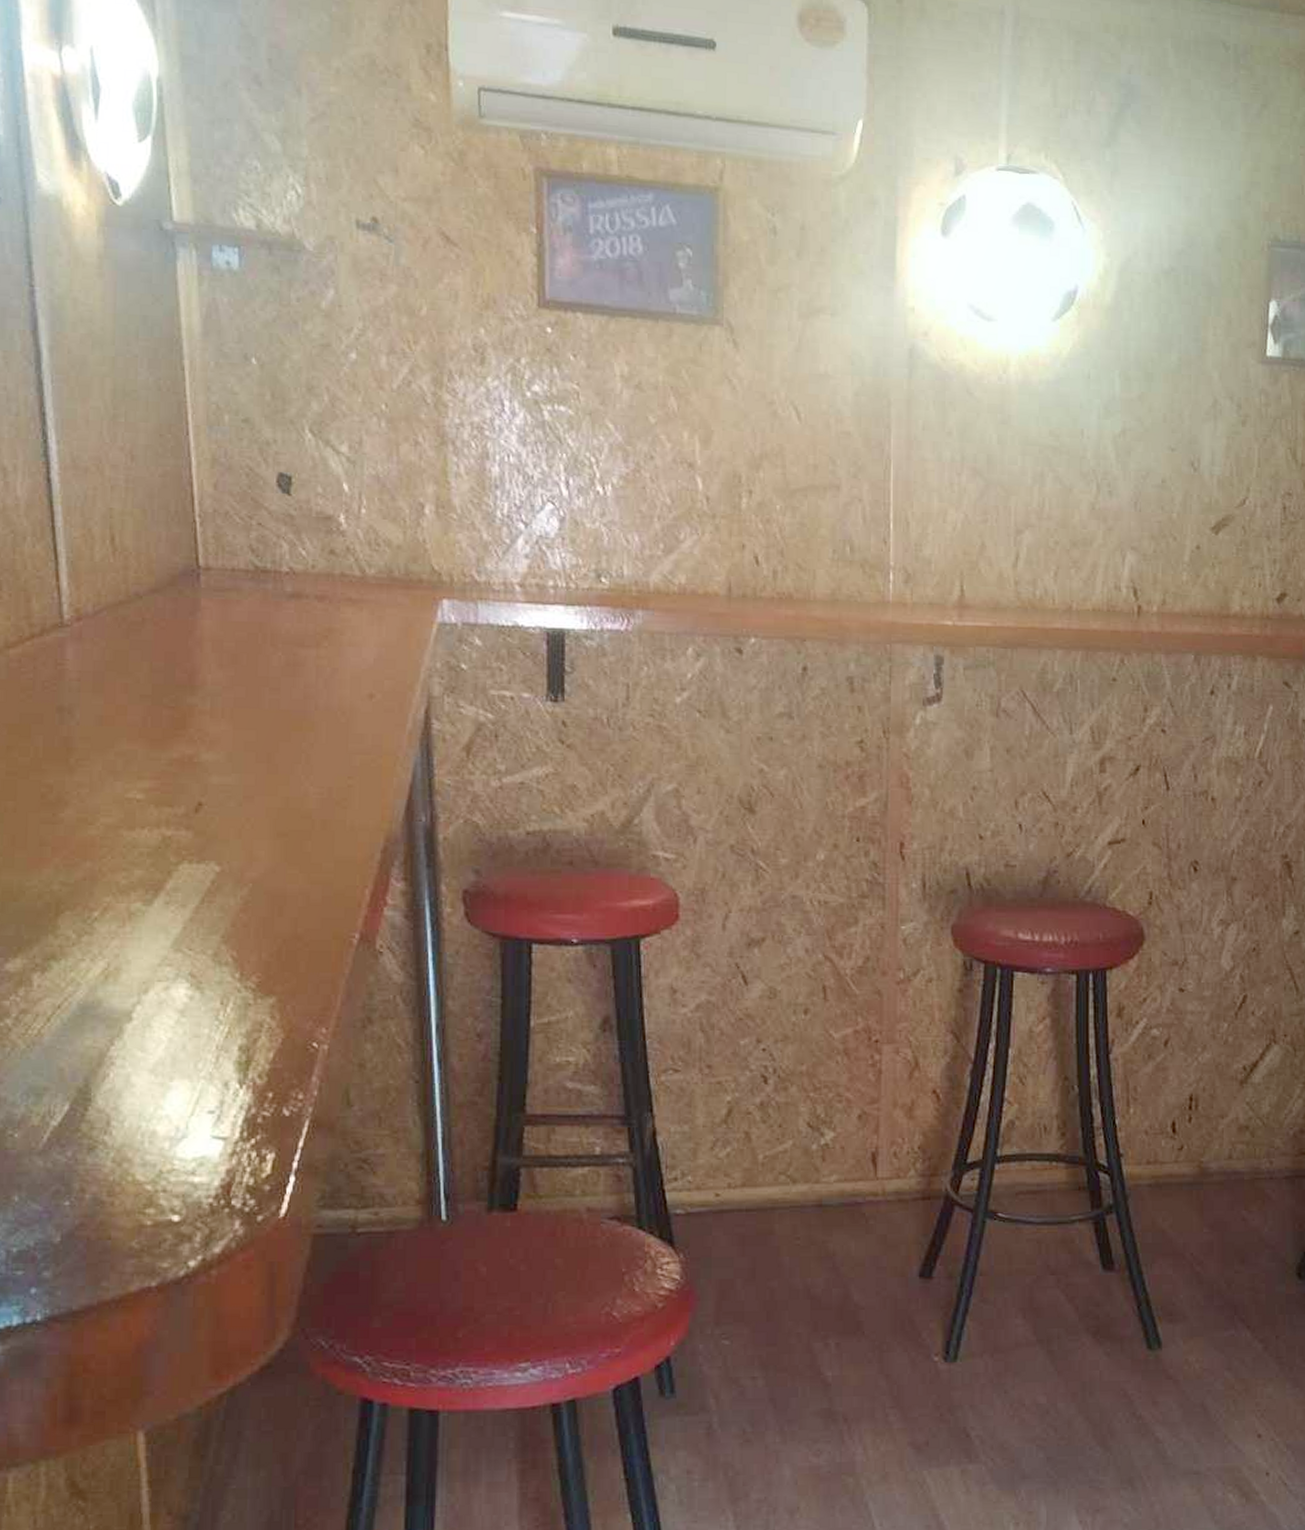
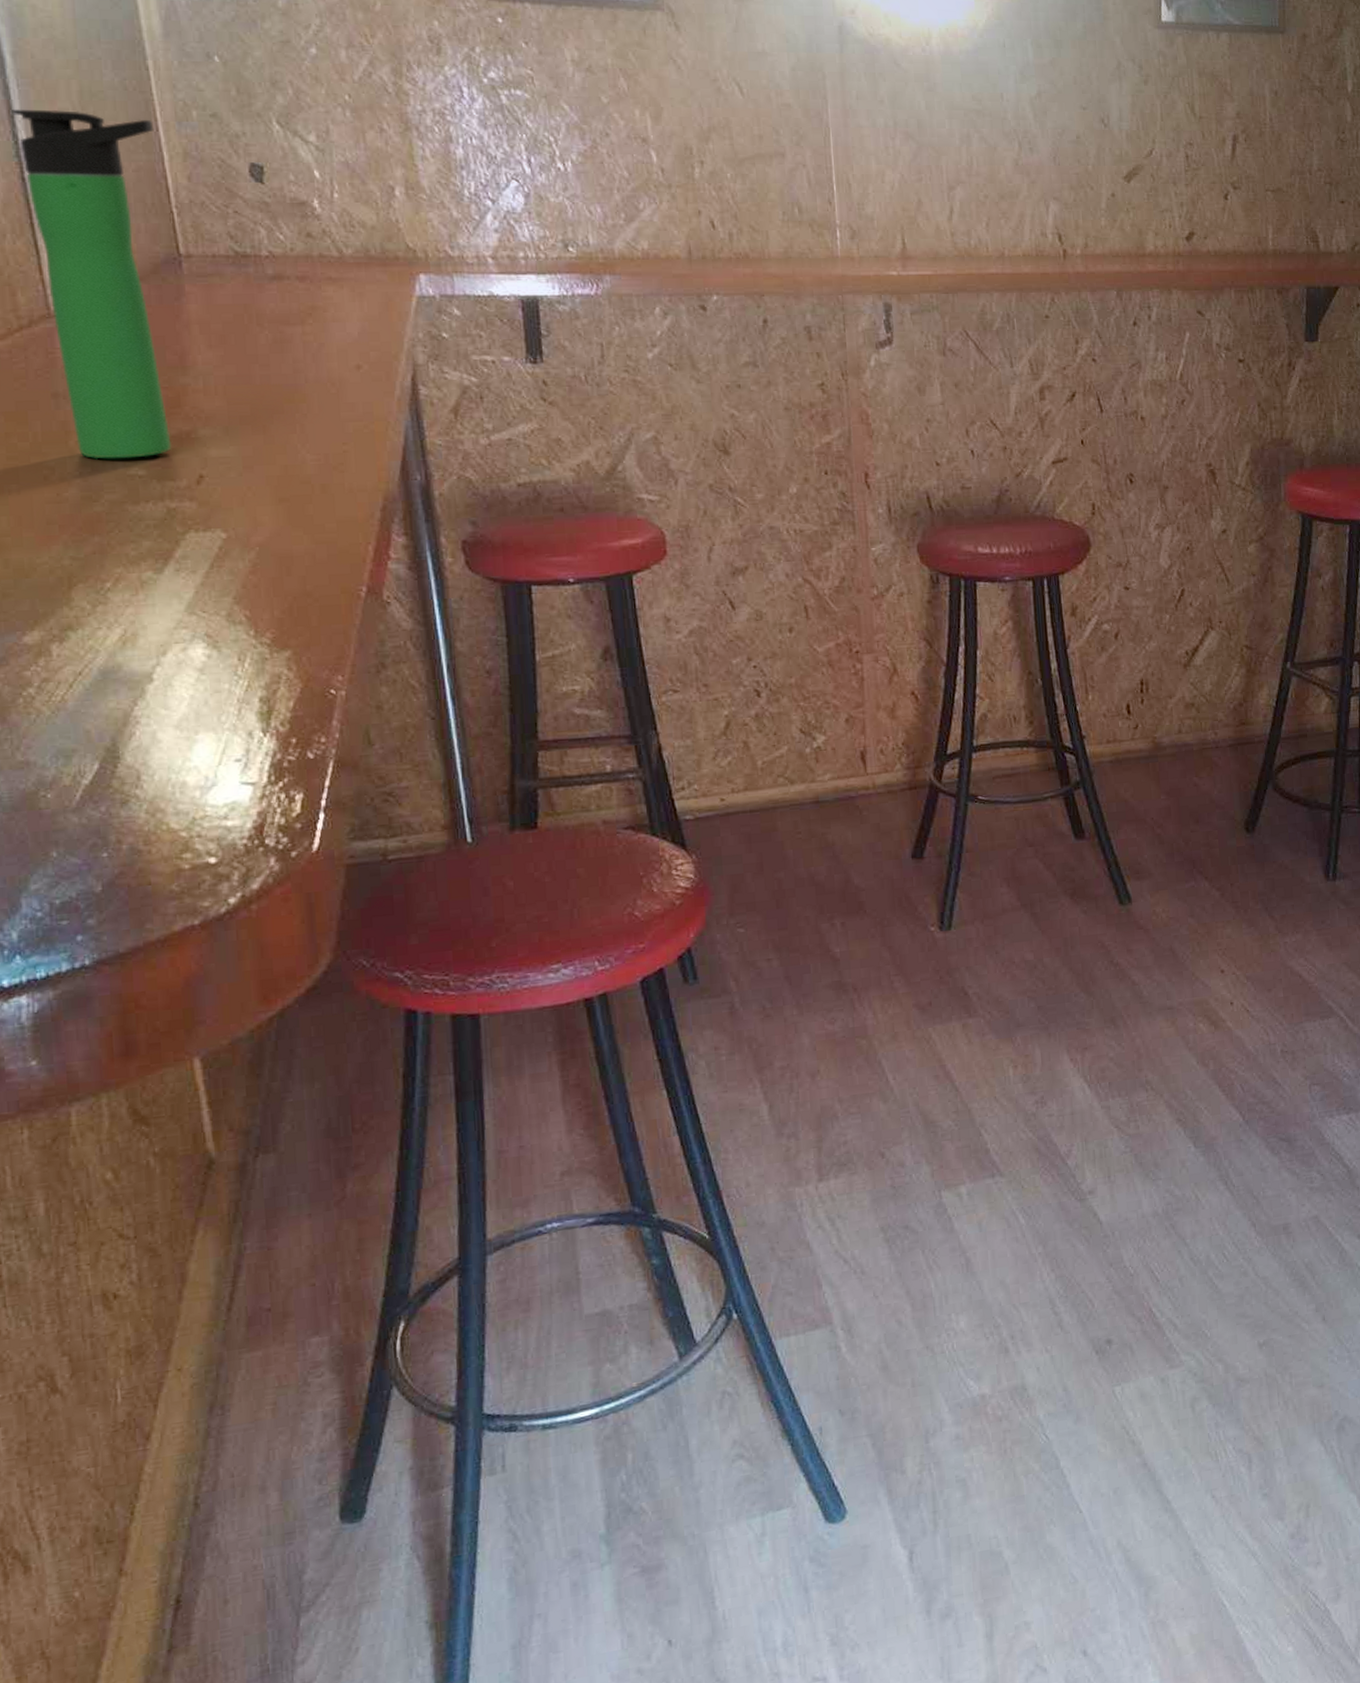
bottle: none [42,406,184,781] -> present [10,109,172,460]

